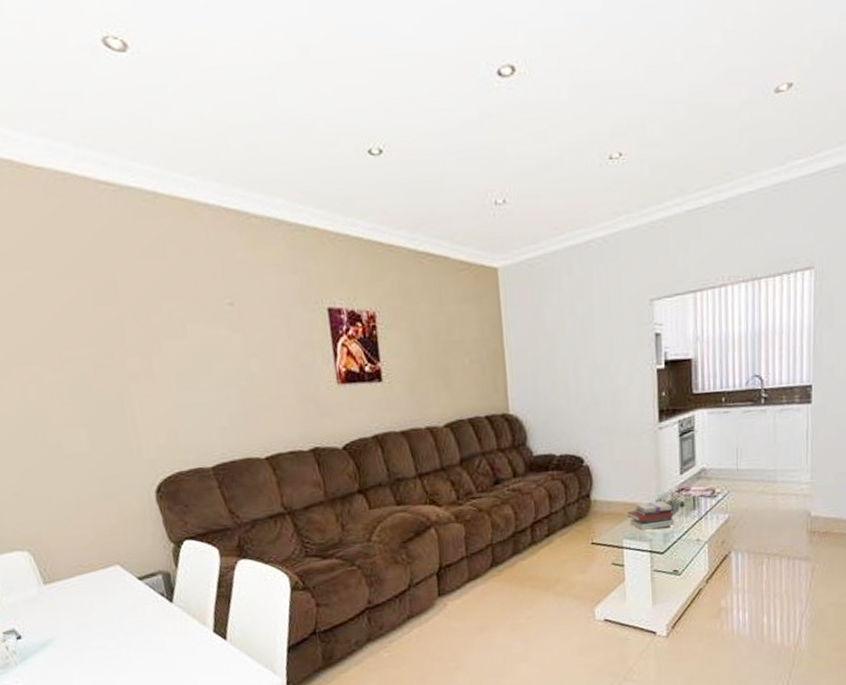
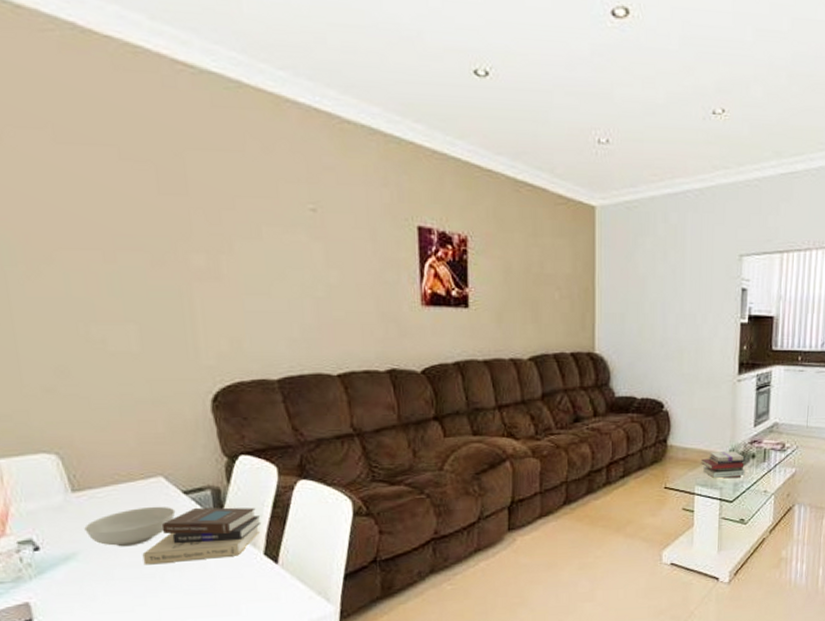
bowl: none [57,592,133,632] -> present [84,506,176,547]
books: none [107,588,209,648] -> present [142,507,262,565]

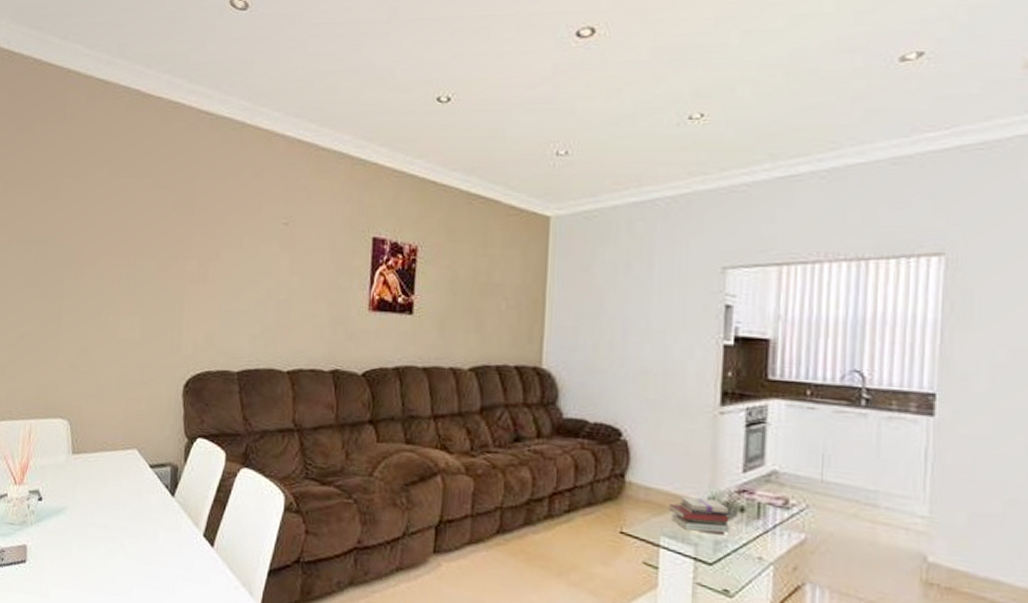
bowl: present [84,506,176,547] -> none [75,475,142,509]
books: present [142,507,262,565] -> none [110,481,206,533]

